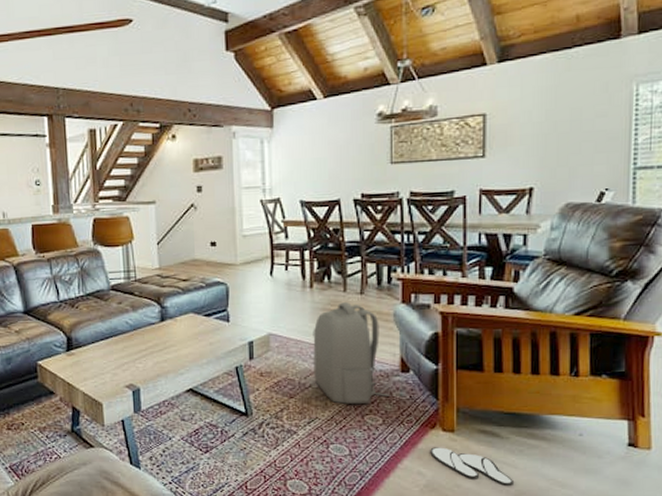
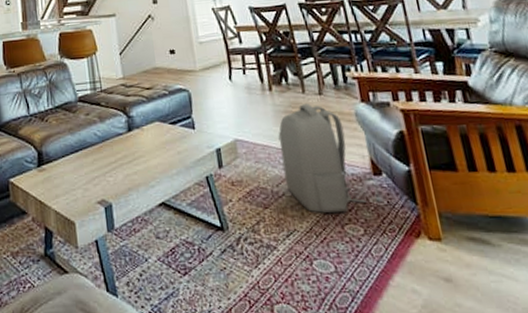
slippers: present [430,447,515,486] -> none [420,259,520,303]

